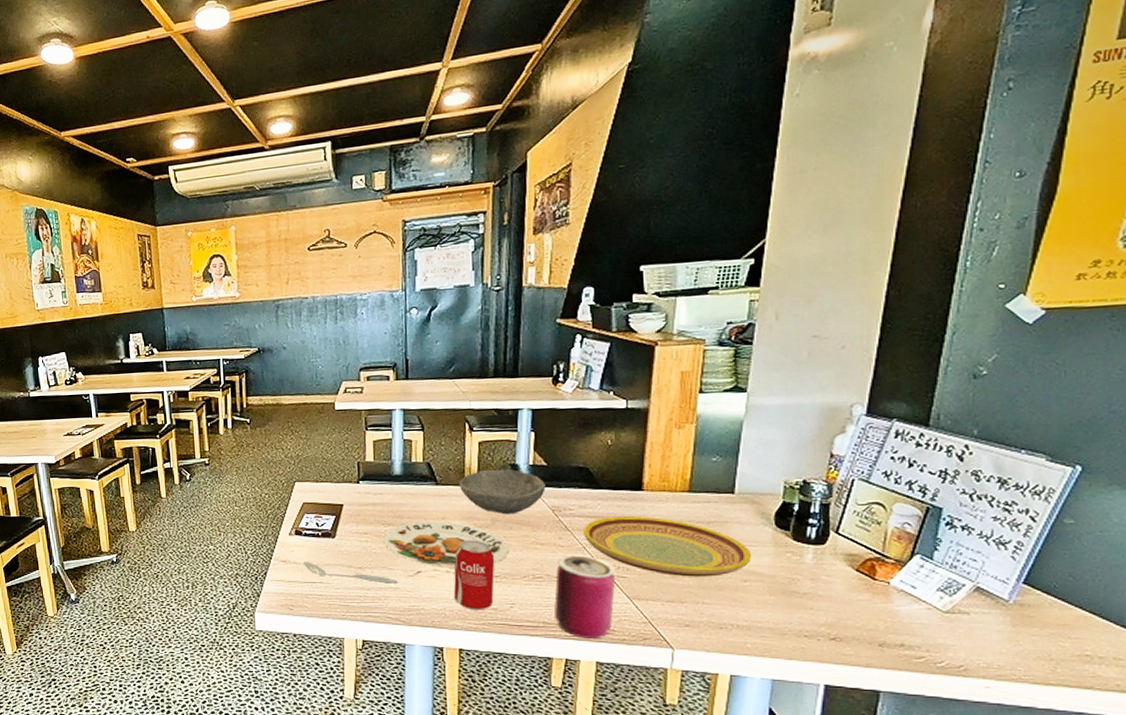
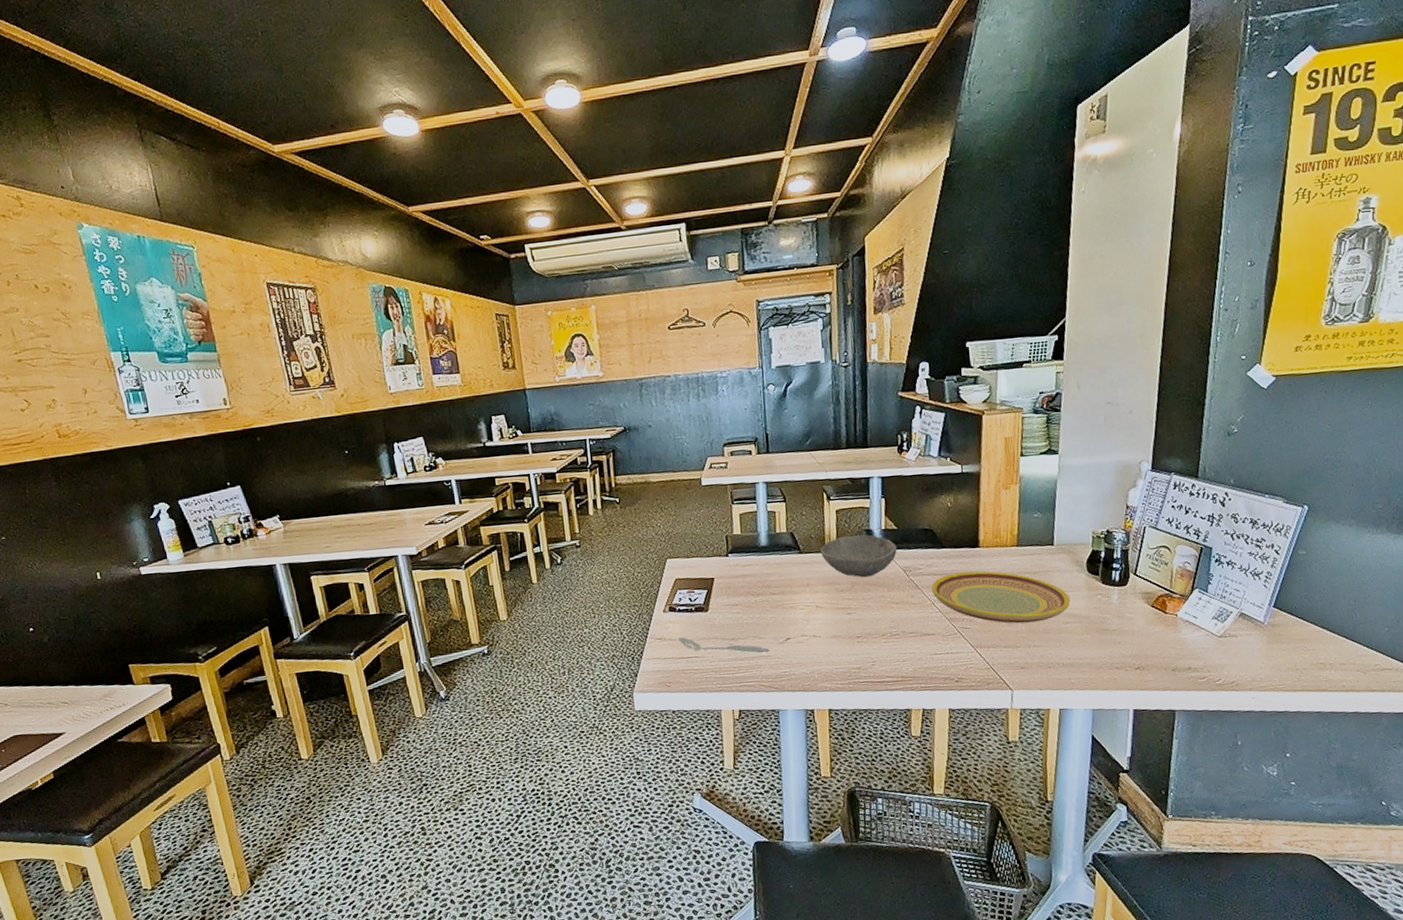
plate: present [383,521,508,568] -> none [753,588,867,633]
beverage can: present [453,540,495,610] -> none [820,603,857,671]
can: present [554,555,616,638] -> none [910,611,961,688]

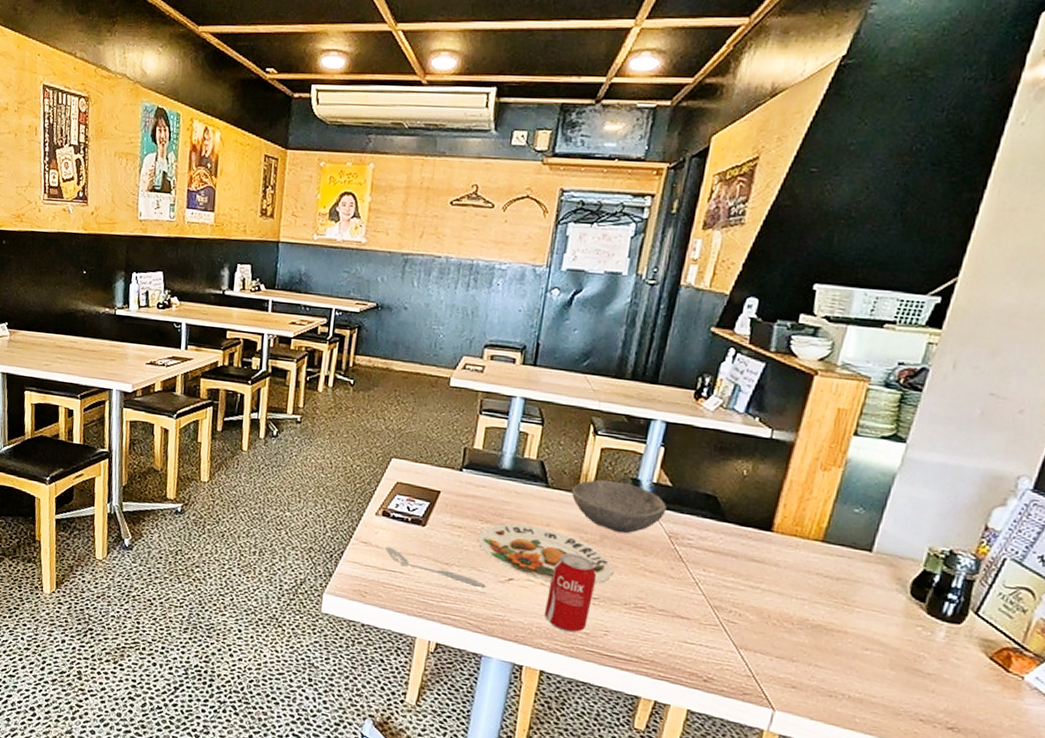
plate: none [753,588,867,633] -> present [477,523,613,585]
beverage can: none [820,603,857,671] -> present [543,552,597,633]
plate: present [931,571,1071,624] -> none [698,553,879,639]

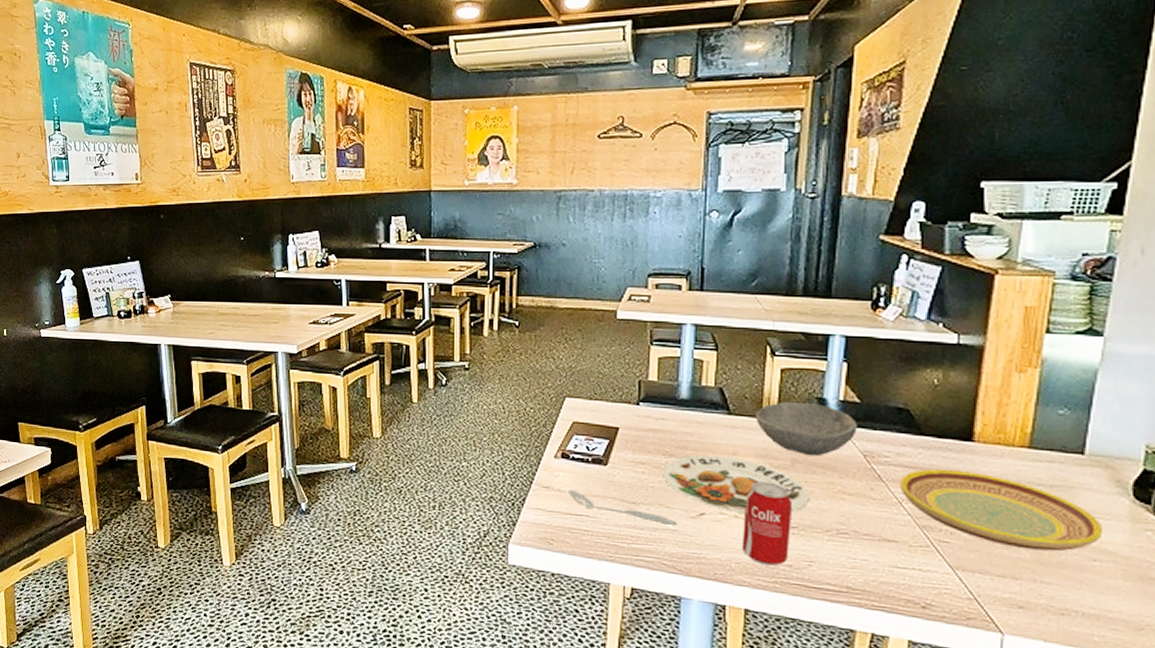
plate: none [698,553,879,639] -> present [900,468,1104,552]

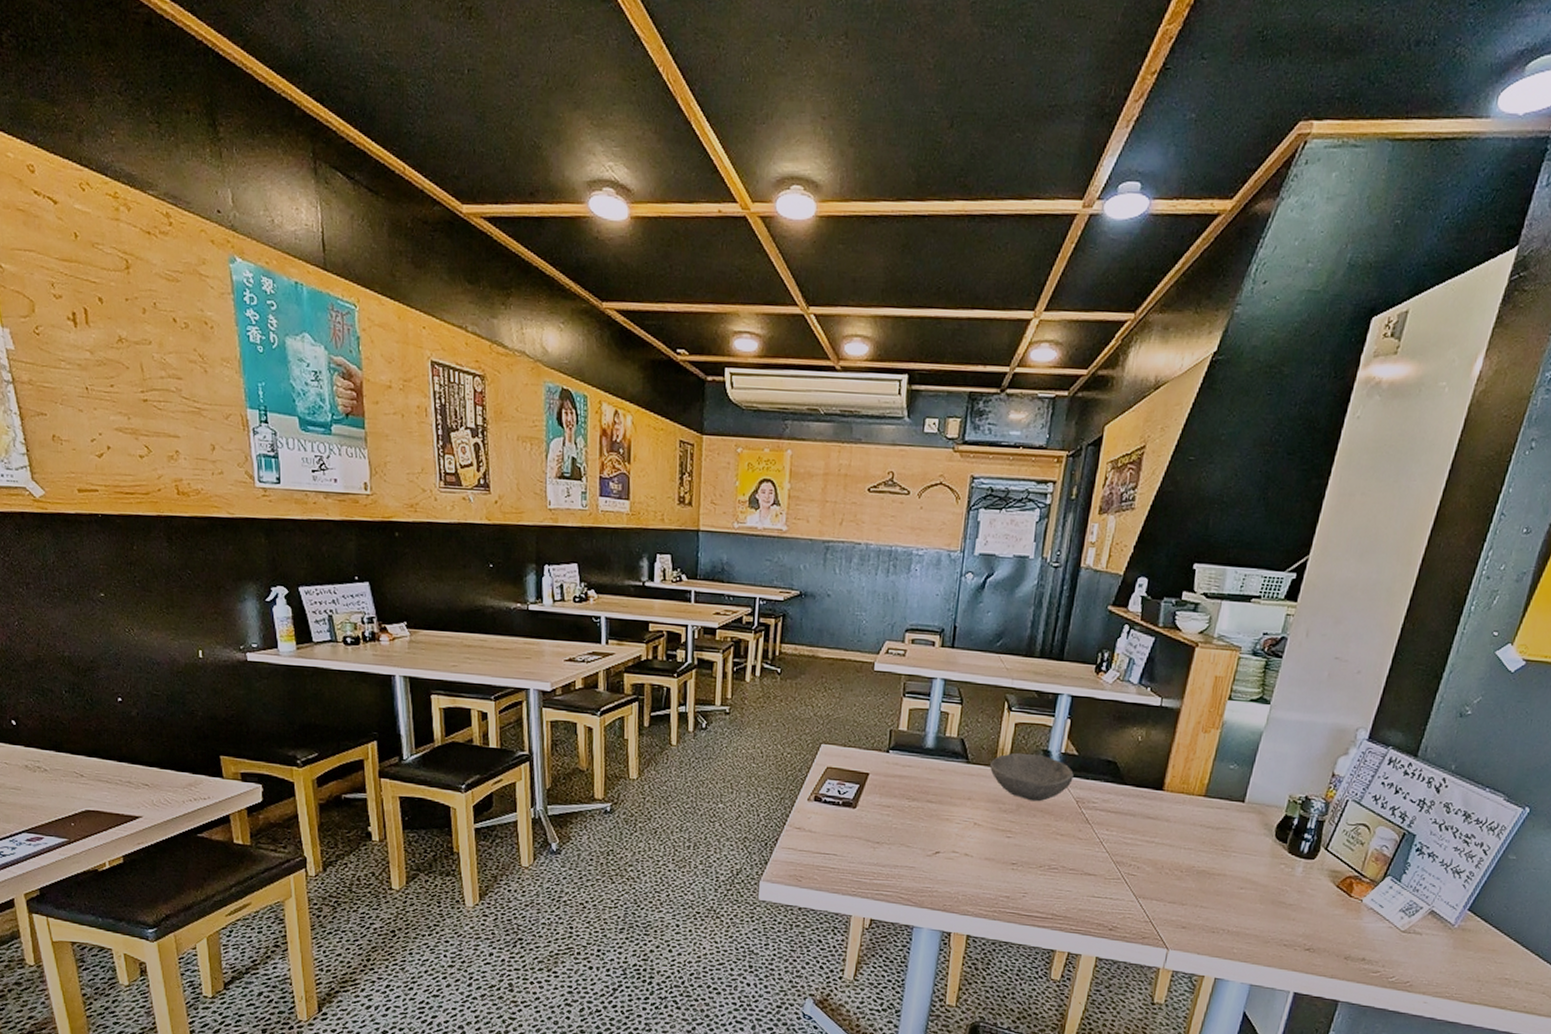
spoon: present [569,490,677,527] -> none [819,831,915,864]
plate: present [663,454,809,513] -> none [905,799,1029,852]
beverage can: present [741,481,793,566] -> none [968,823,1015,897]
plate: present [900,468,1104,552] -> none [1102,813,1251,882]

